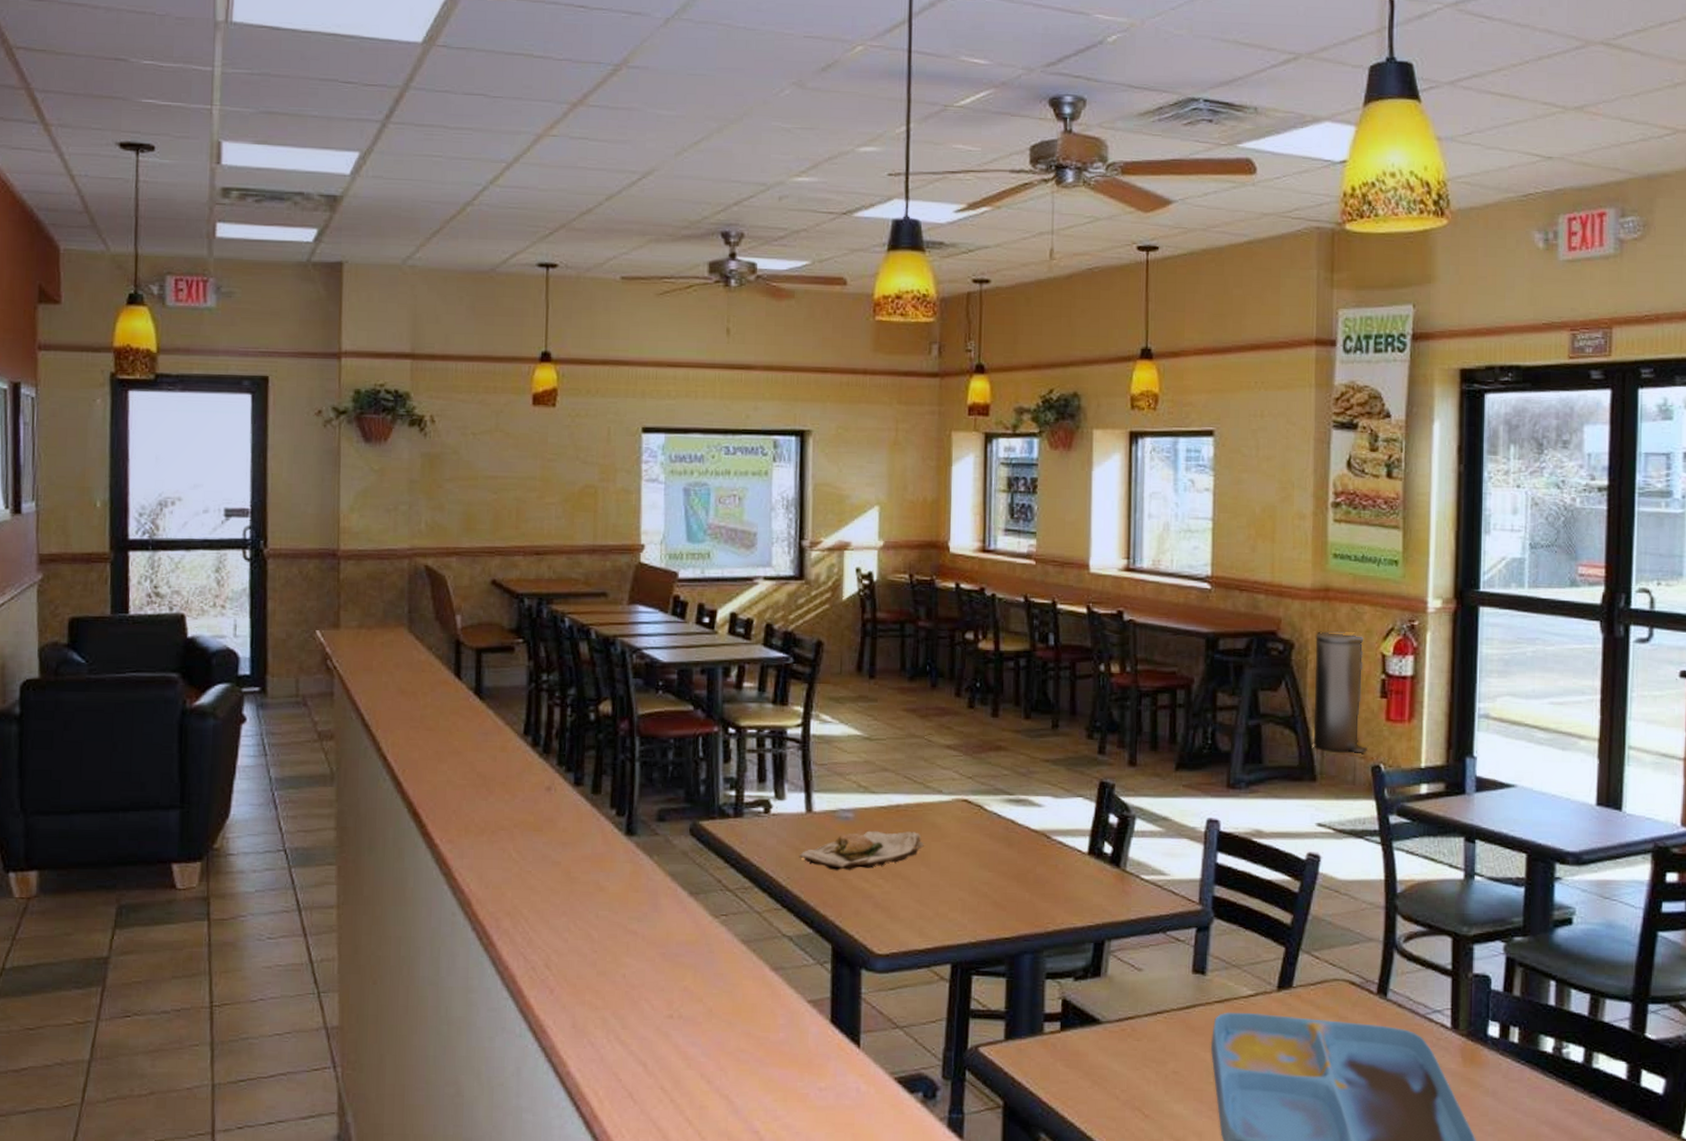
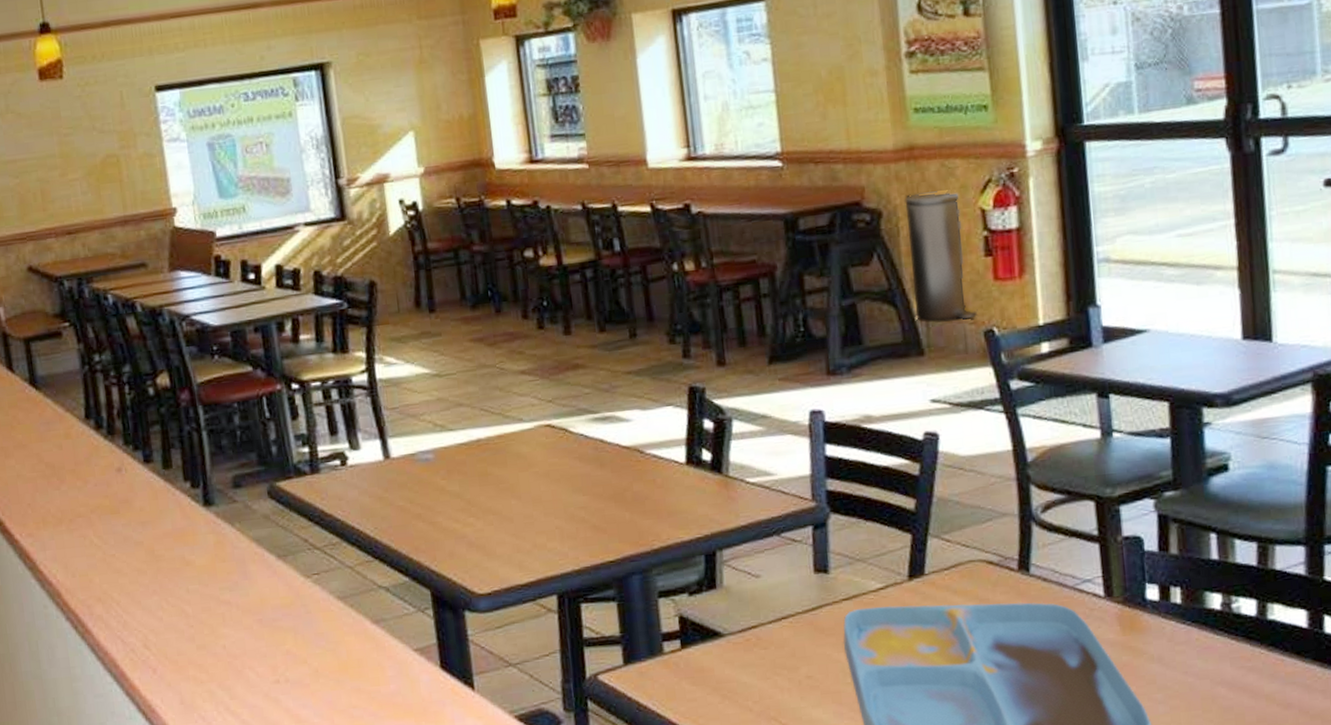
sandwich: present [799,830,925,871] -> none [383,464,513,516]

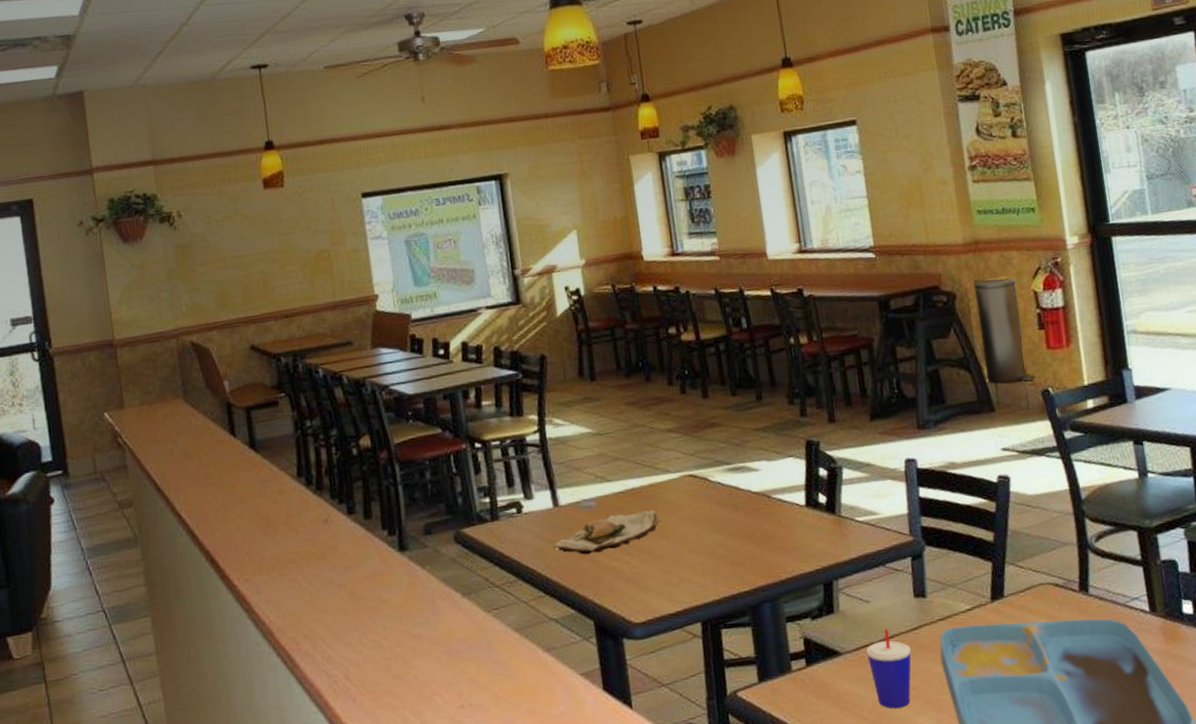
sandwich: none [383,464,513,516] -> present [553,510,662,556]
beverage cup: none [753,608,808,699] -> present [866,629,912,708]

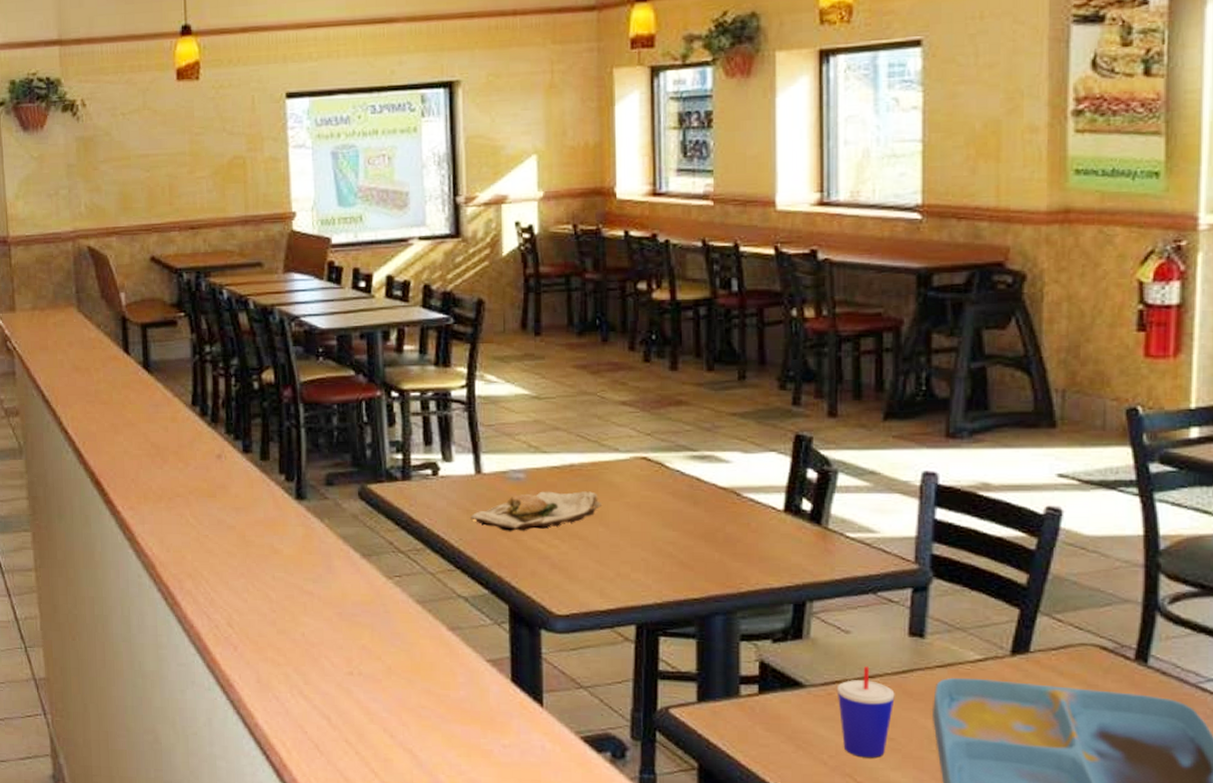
pedal bin: present [973,277,1036,385] -> none [1051,258,1122,395]

